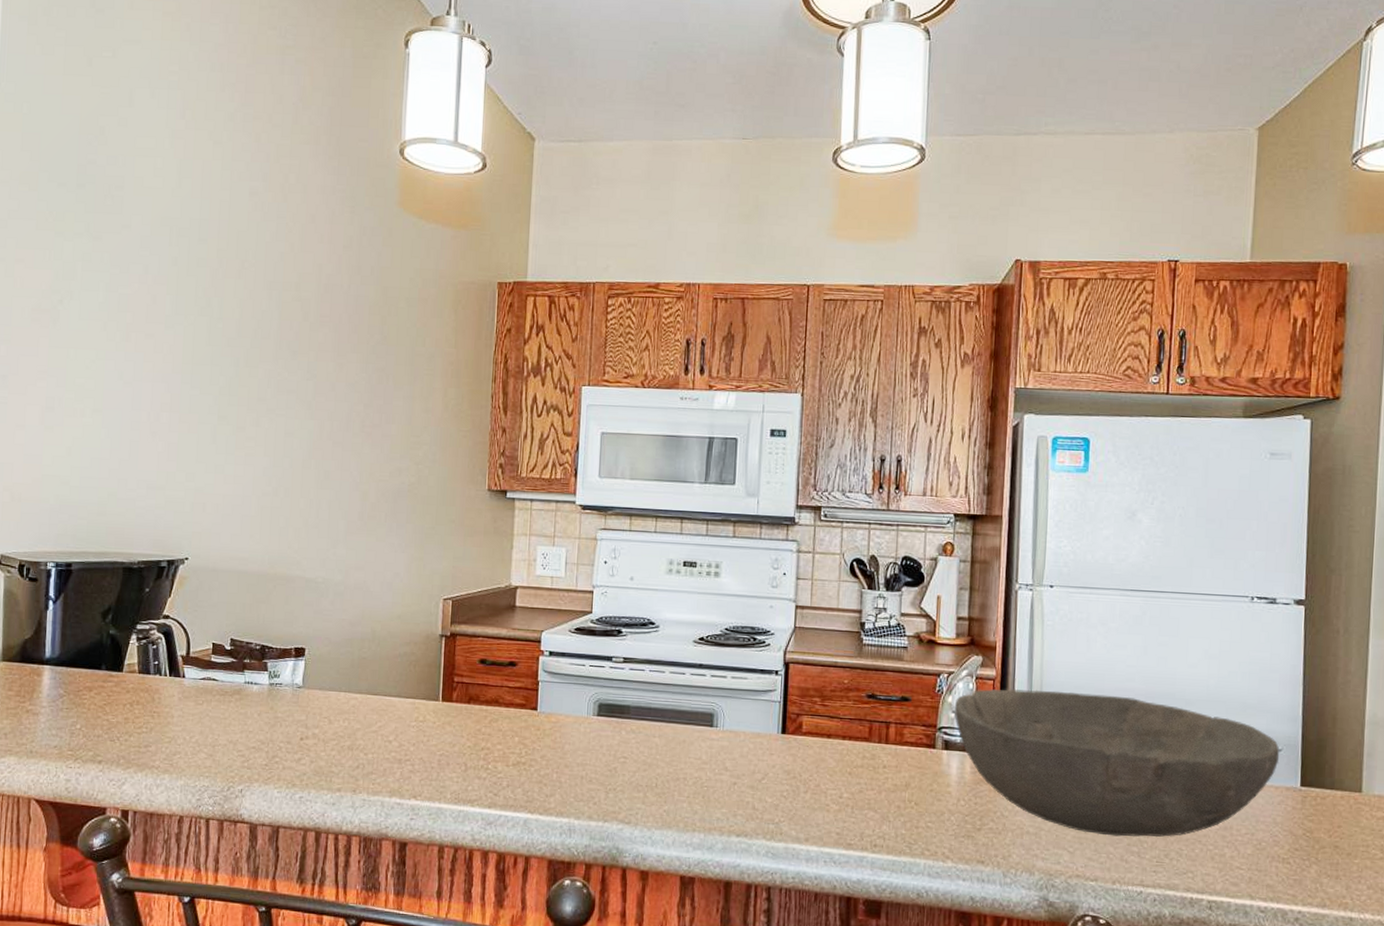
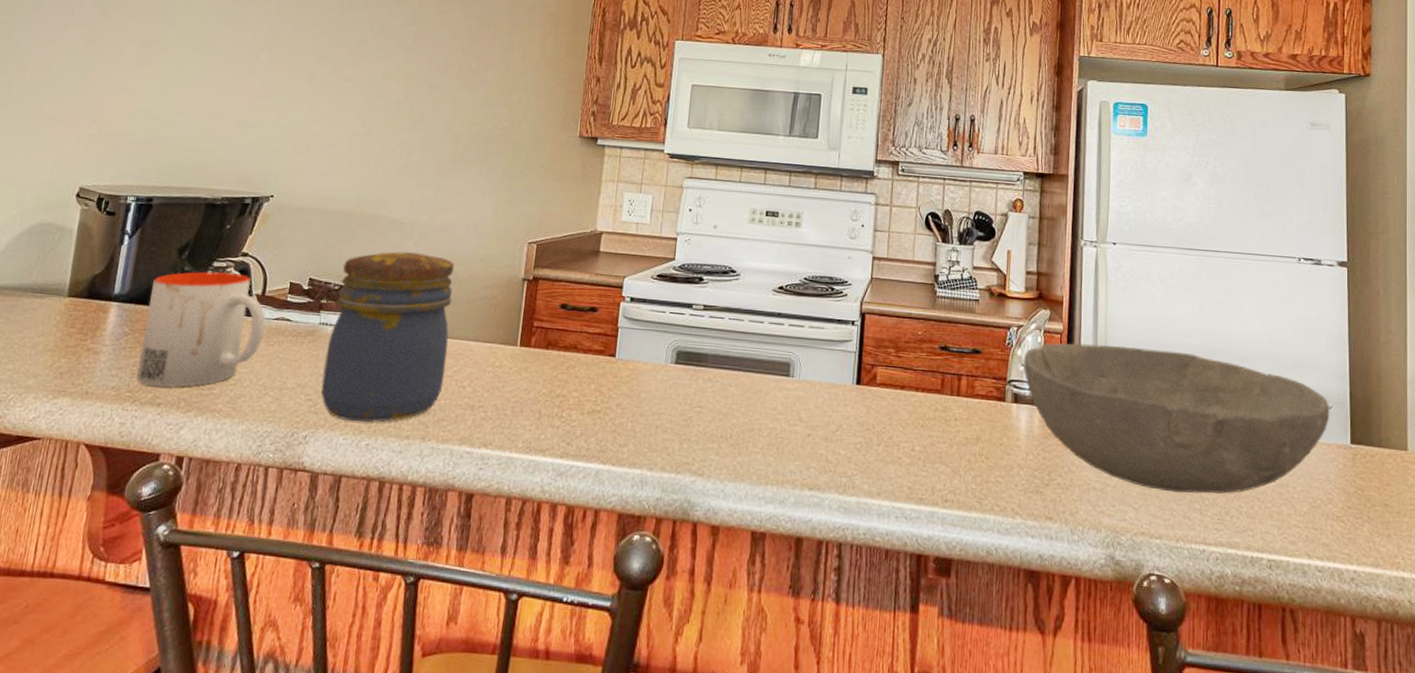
mug: none [76,634,192,745] -> present [137,271,265,387]
jar: none [251,610,372,777] -> present [320,251,454,423]

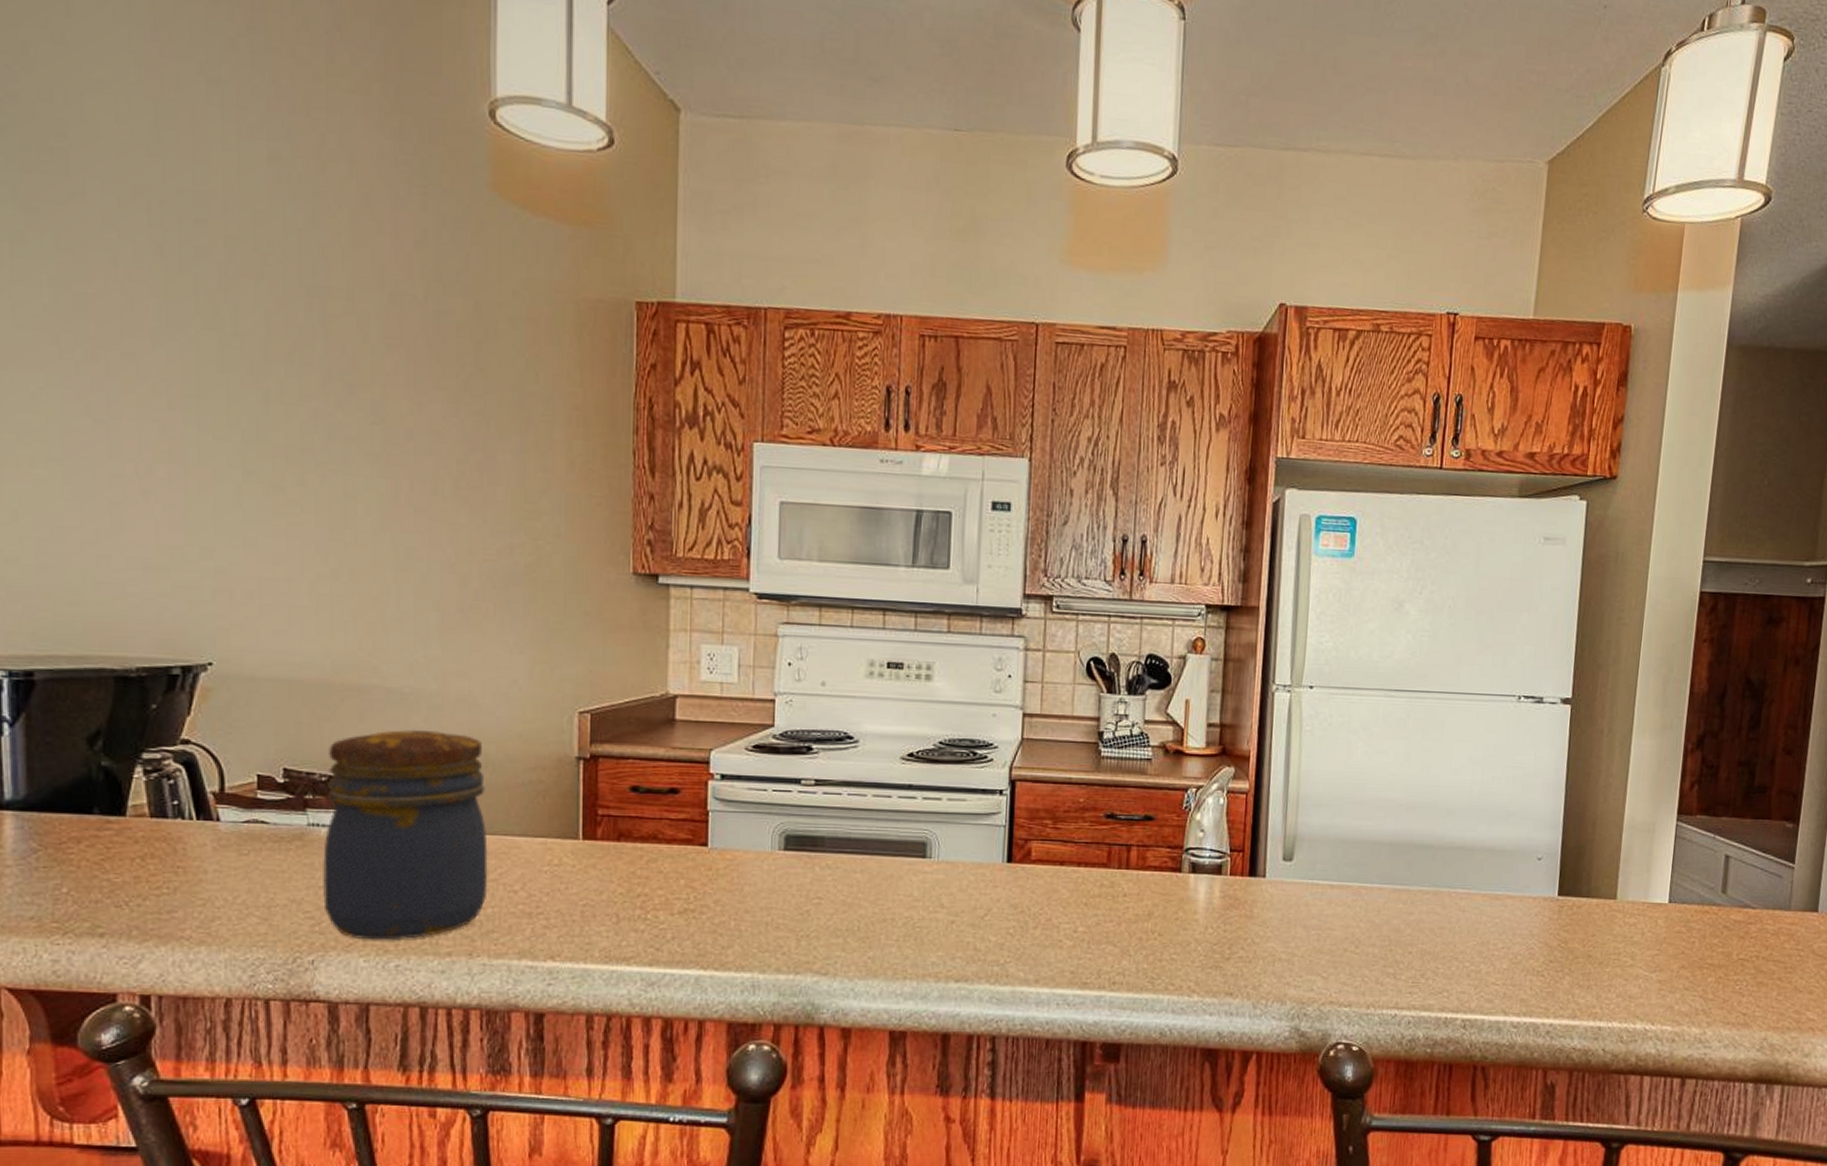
mug: present [137,271,265,387] -> none [59,766,232,913]
bowl: present [1023,342,1330,494] -> none [1202,803,1540,958]

